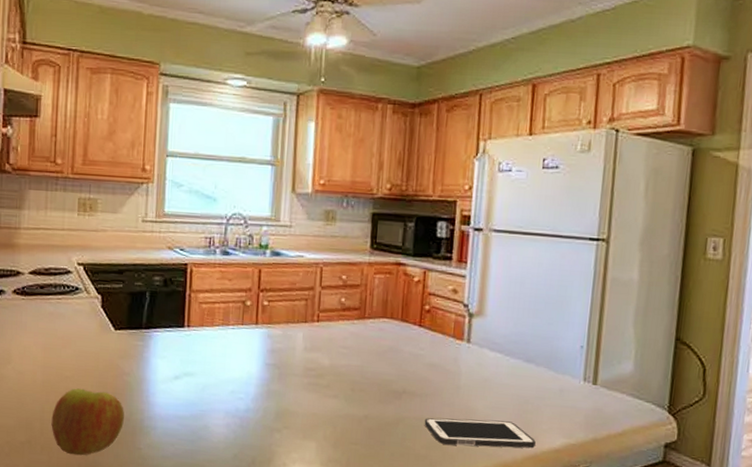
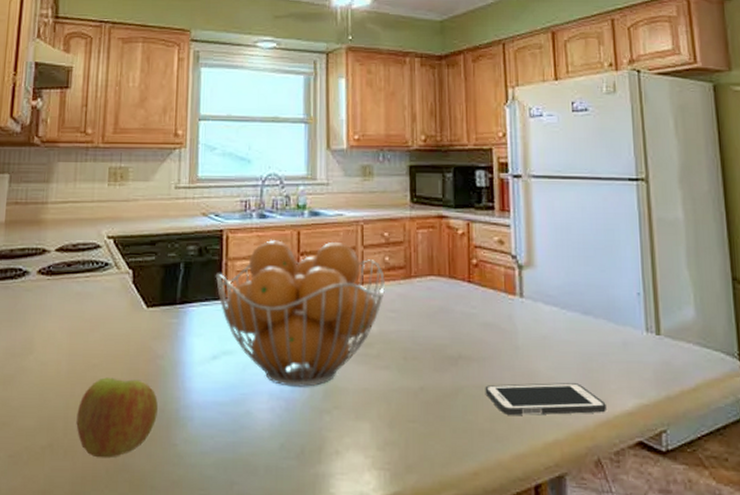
fruit basket: none [179,276,340,409] -> present [215,240,386,387]

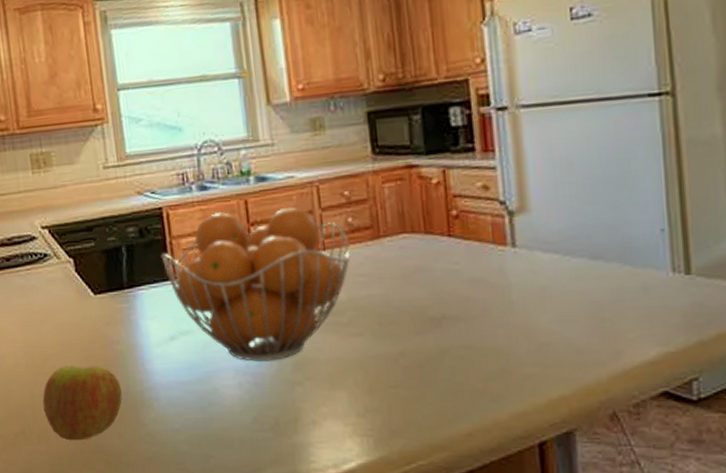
cell phone: present [485,383,606,415] -> none [475,335,623,373]

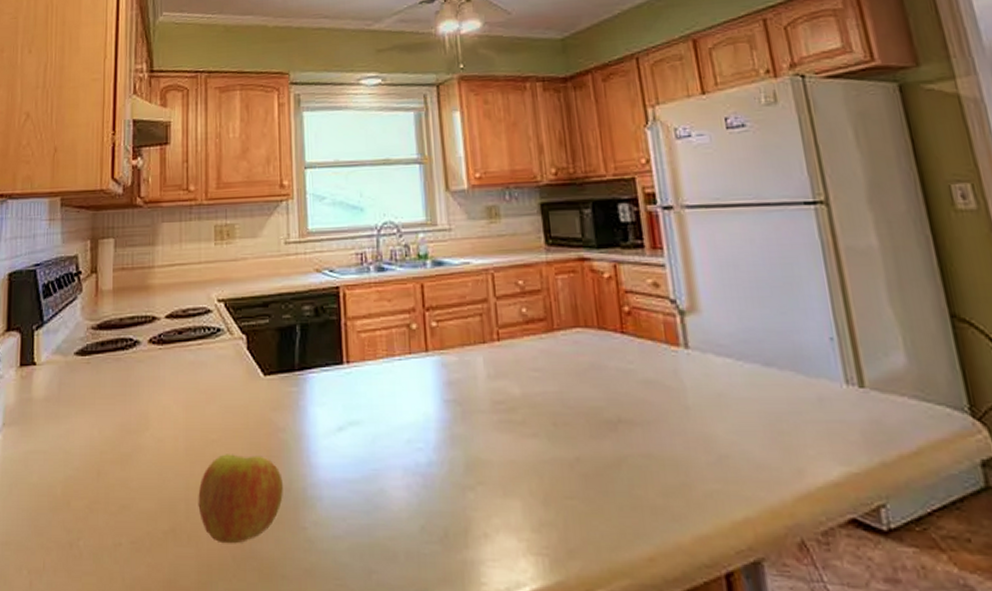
fruit basket: present [160,206,351,362] -> none [334,293,526,460]

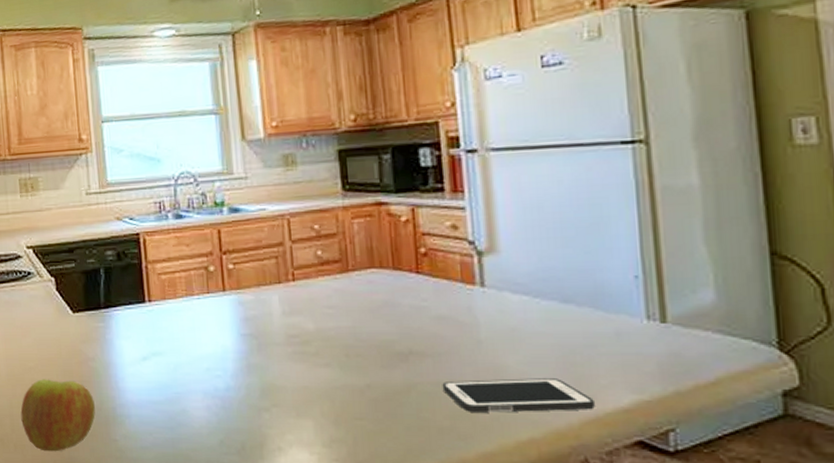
cell phone: none [652,449,806,488] -> present [442,378,595,413]

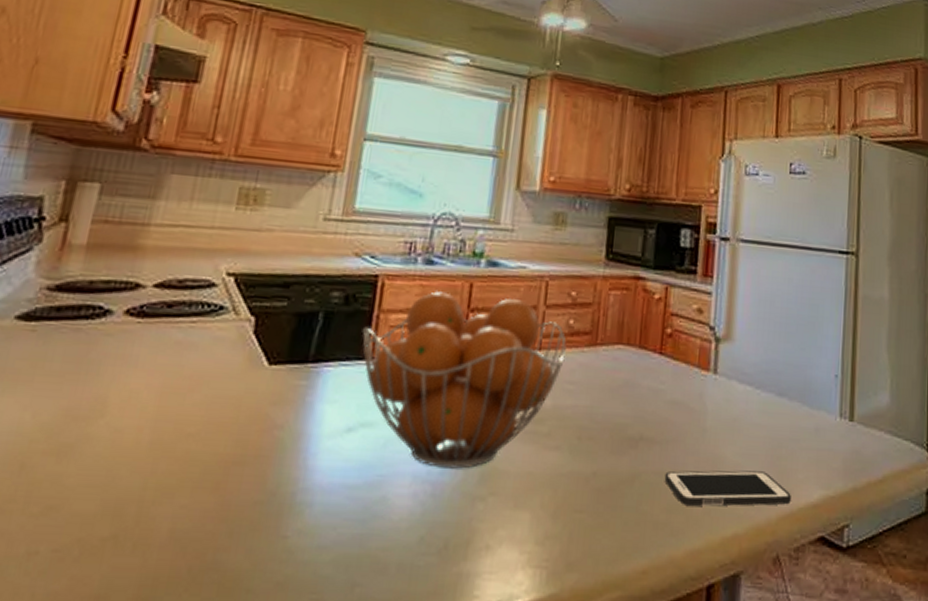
apple: present [20,379,95,452] -> none [154,450,269,554]
fruit basket: none [136,237,320,386] -> present [362,291,567,469]

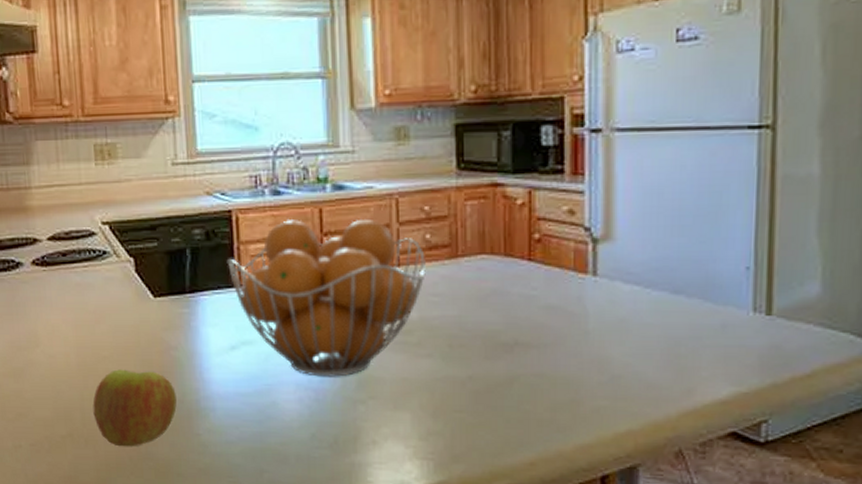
apple: none [154,450,269,554] -> present [93,369,177,447]
cell phone: present [664,470,791,506] -> none [545,370,694,405]

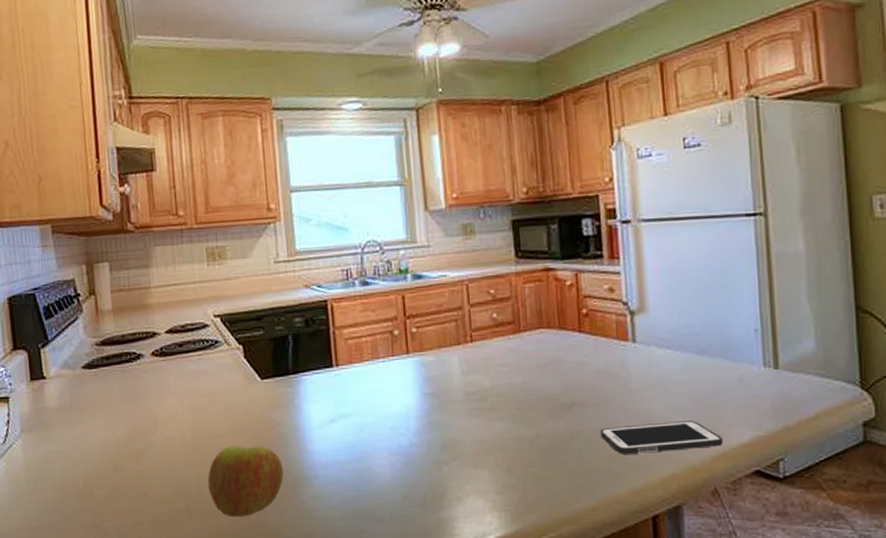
fruit basket: present [226,218,427,377] -> none [324,302,495,443]
cell phone: none [545,370,694,405] -> present [600,421,723,454]

